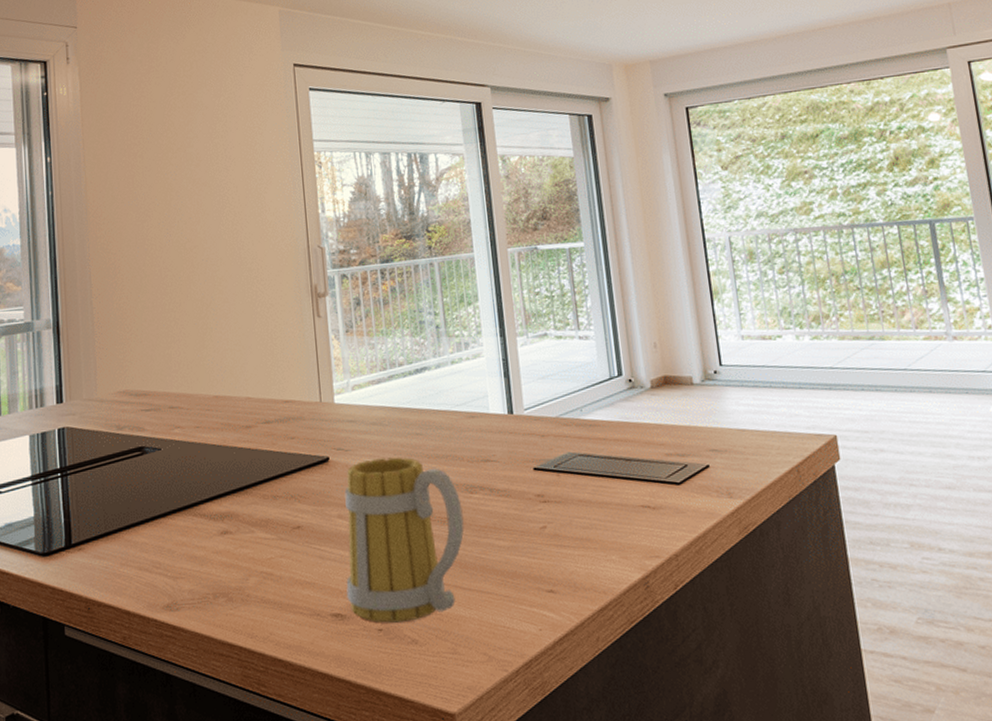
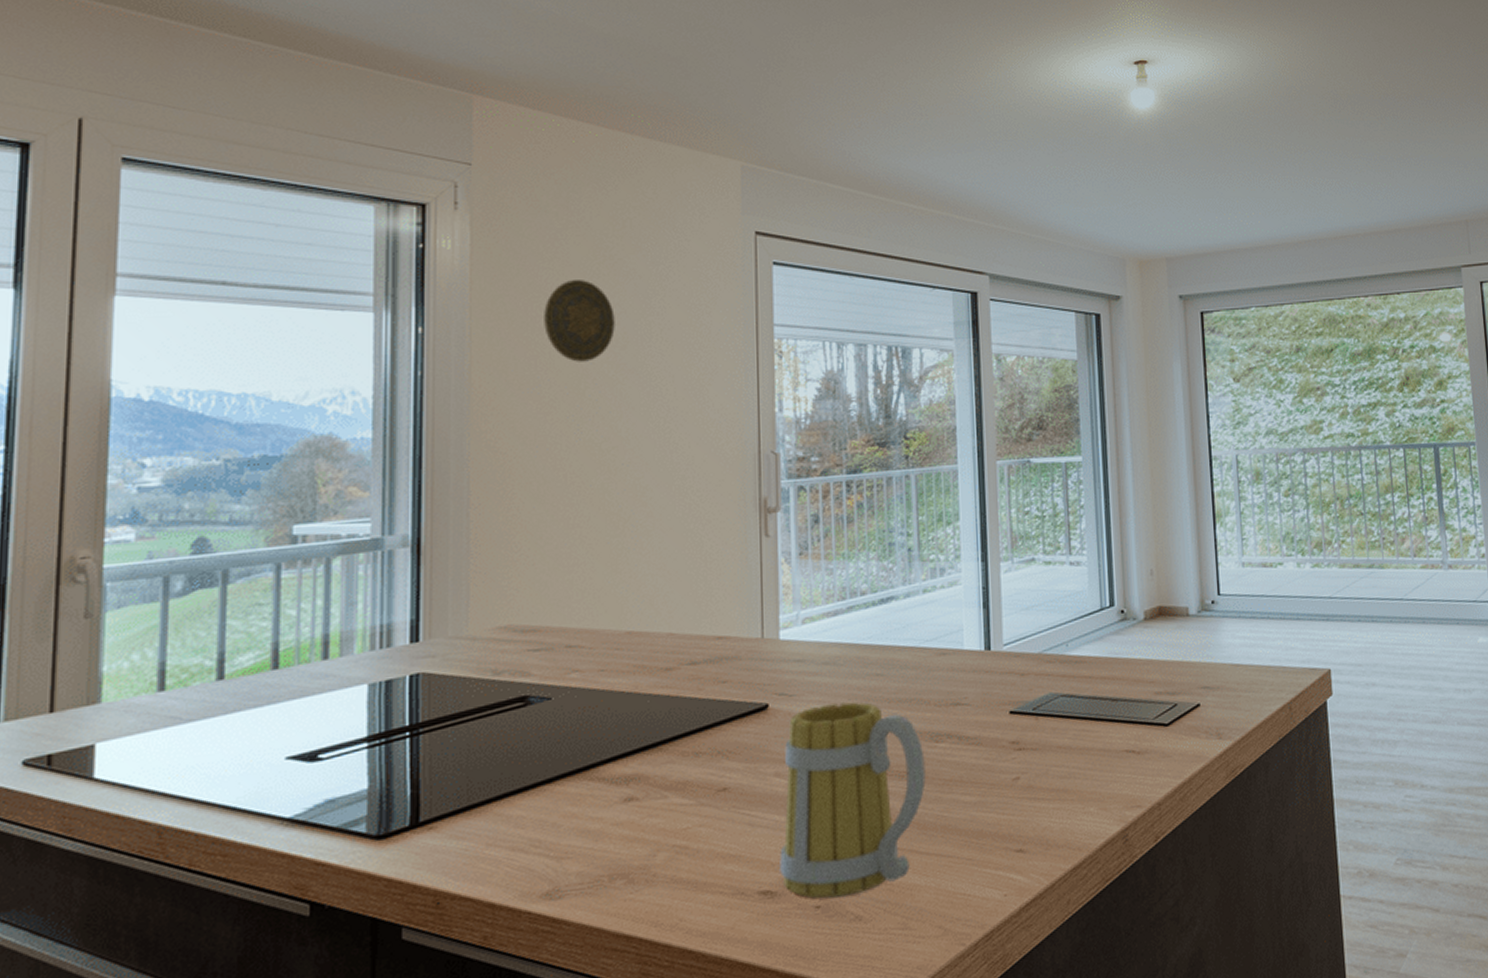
decorative plate: none [136,112,190,179] -> present [544,280,615,362]

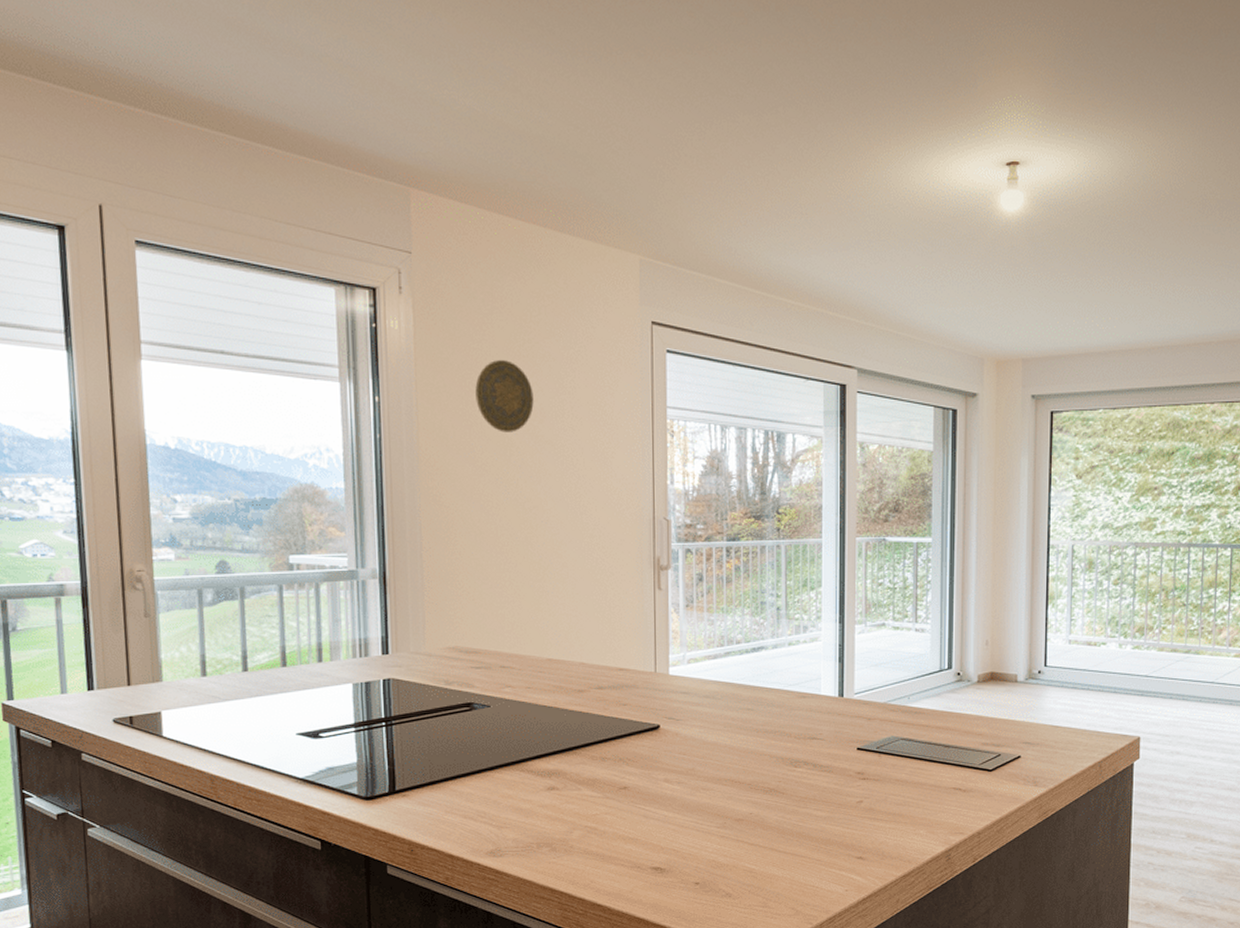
mug: present [779,702,926,899] -> none [668,729,785,878]

